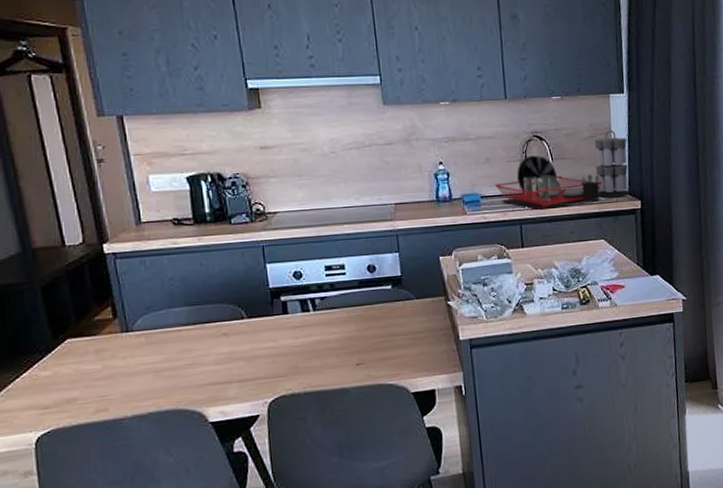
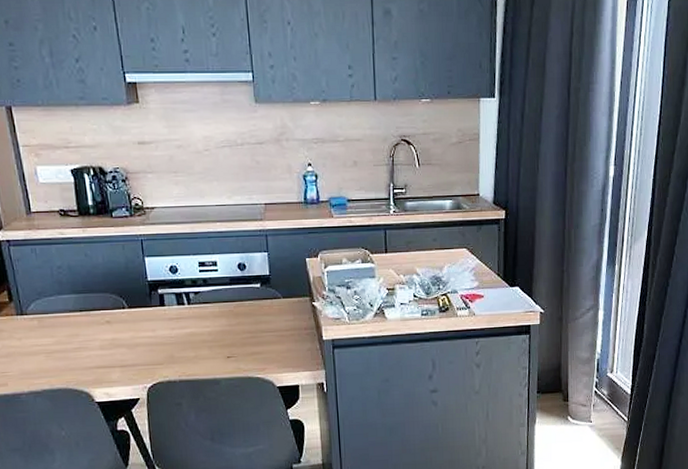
dish rack: present [496,155,603,211] -> none [362,159,468,217]
spice rack: present [594,130,630,198] -> none [462,136,495,207]

